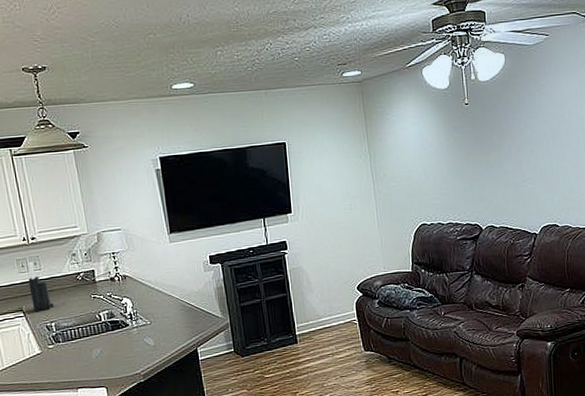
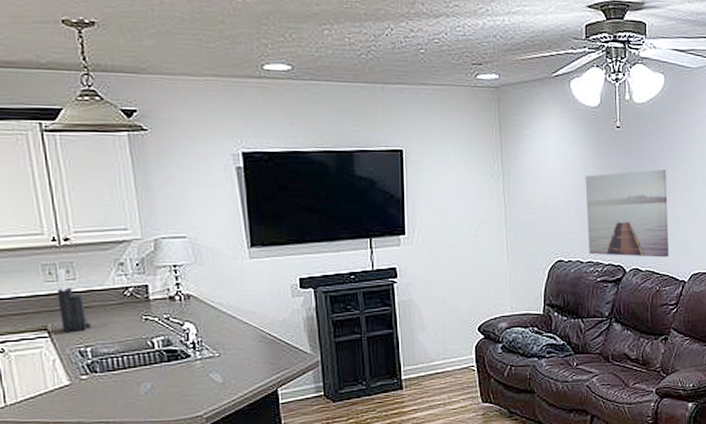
wall art: none [441,137,521,217] -> present [585,169,670,258]

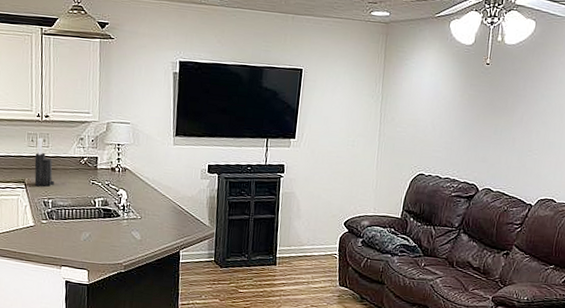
wall art: present [585,169,670,258] -> none [447,103,528,182]

